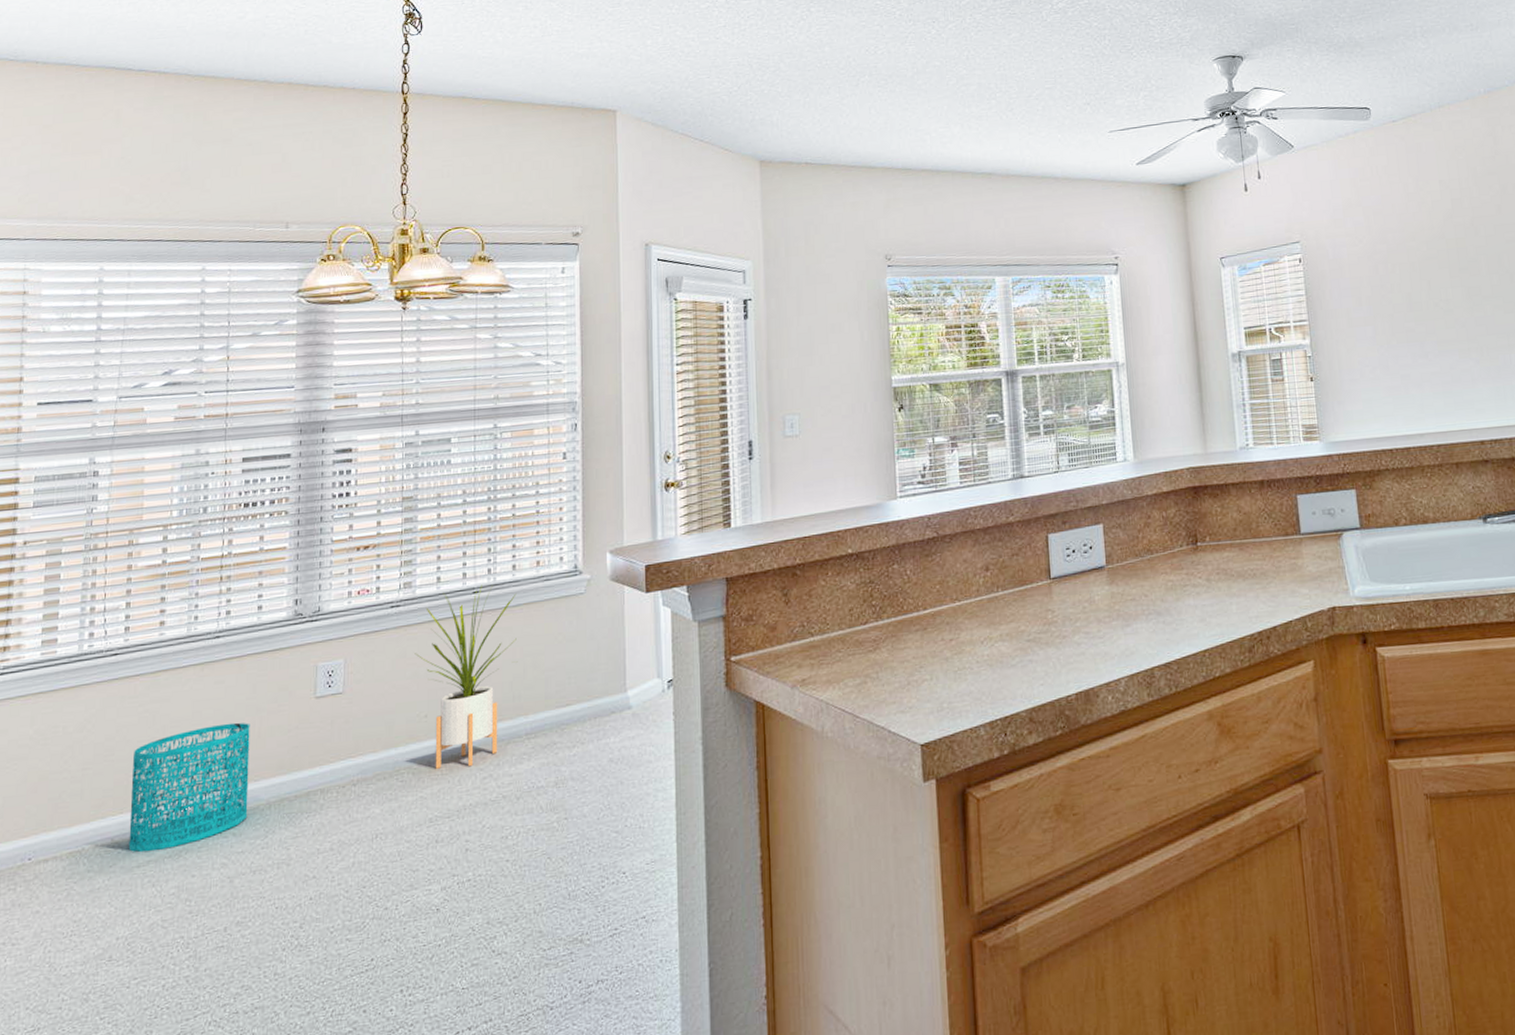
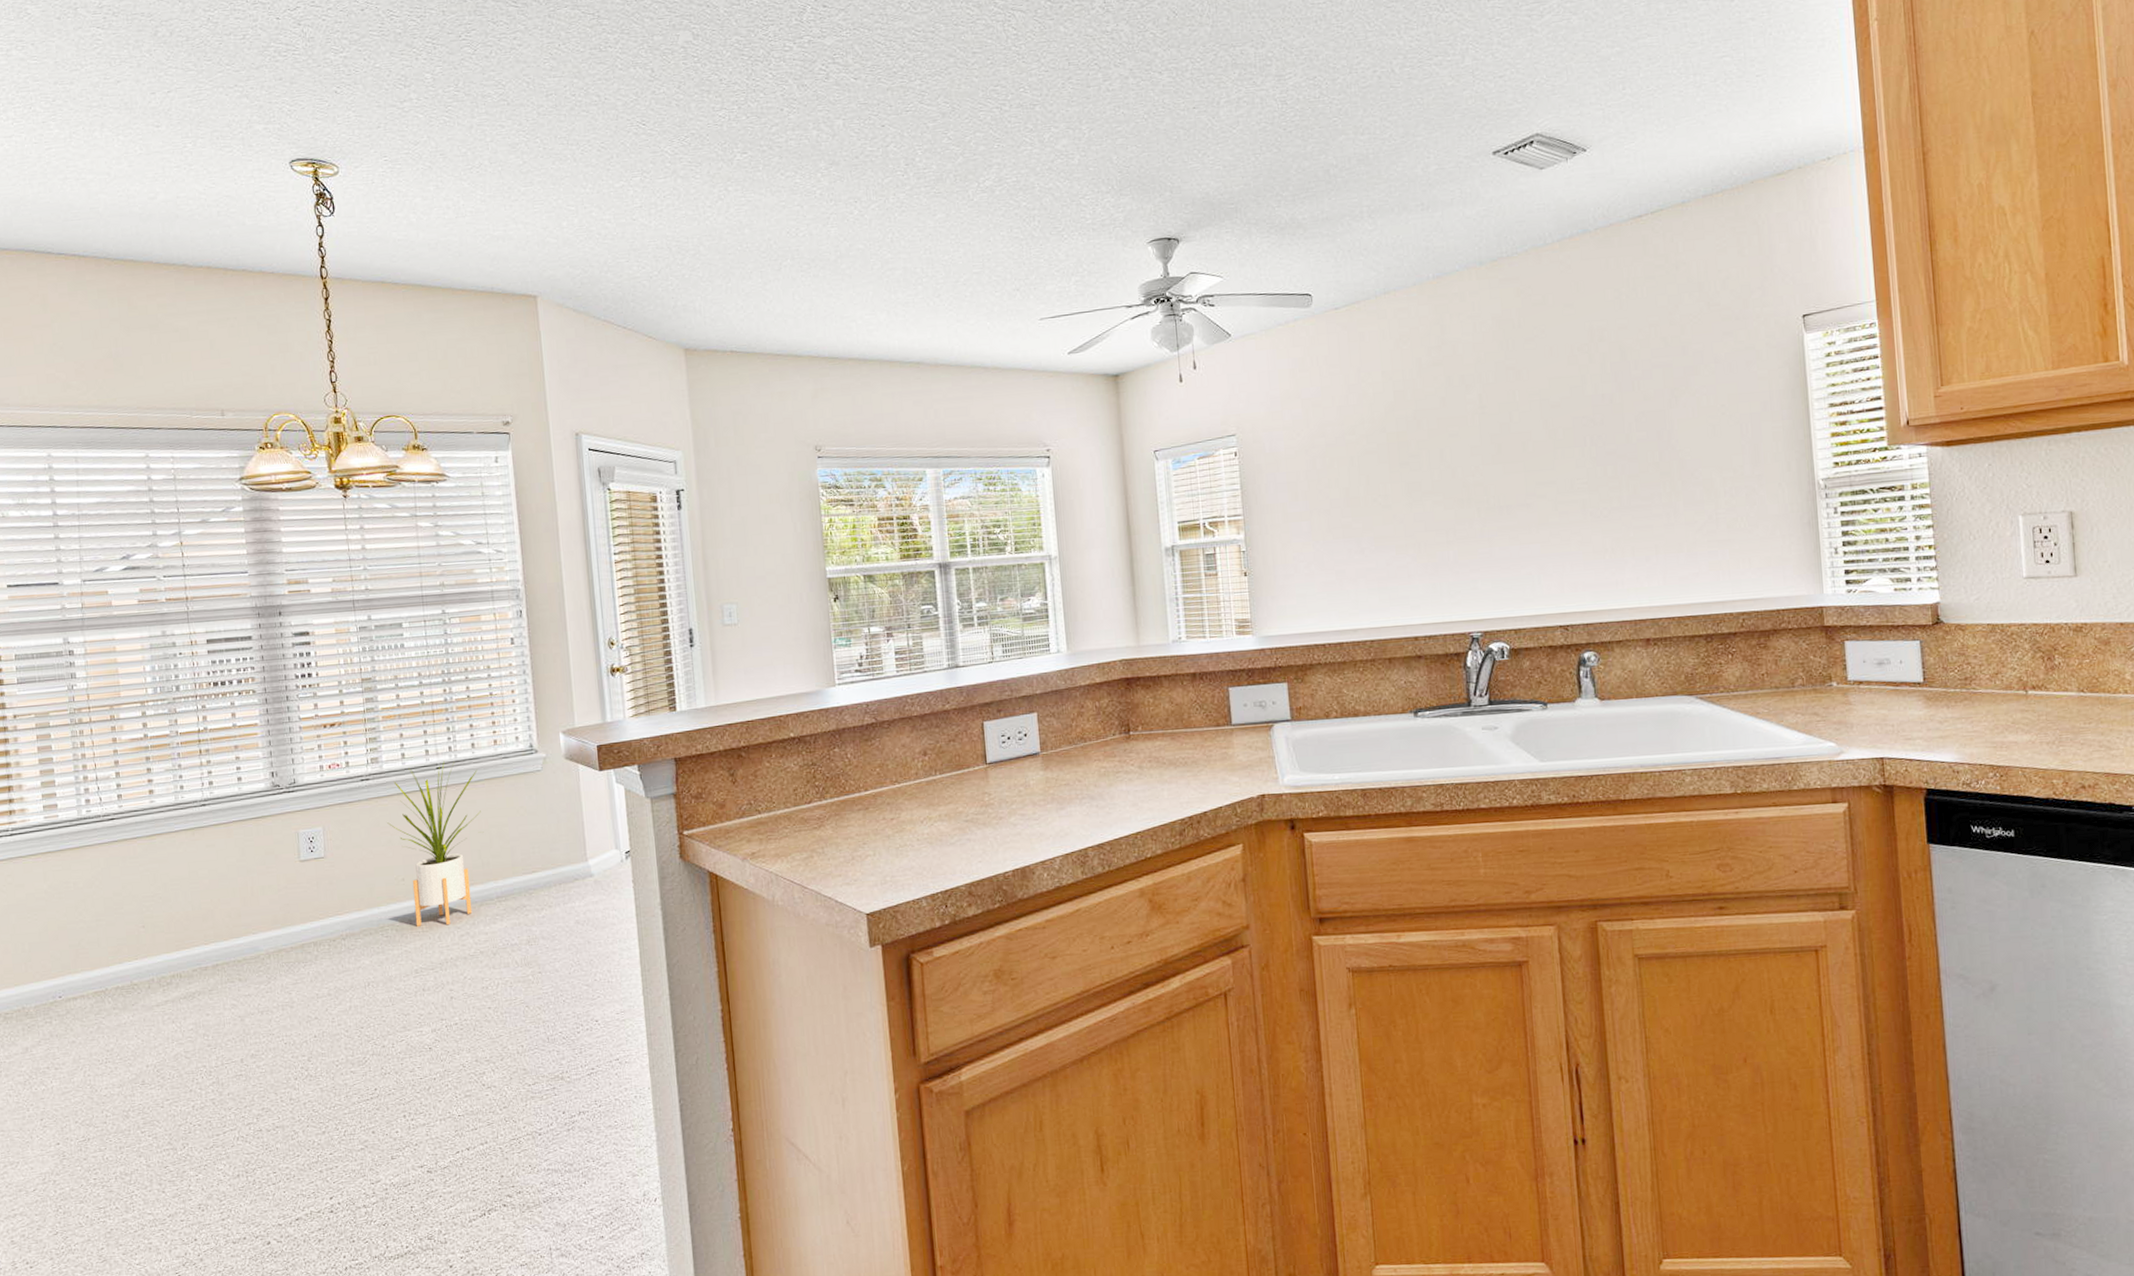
wastebasket: present [128,722,250,853] -> none [140,882,250,994]

